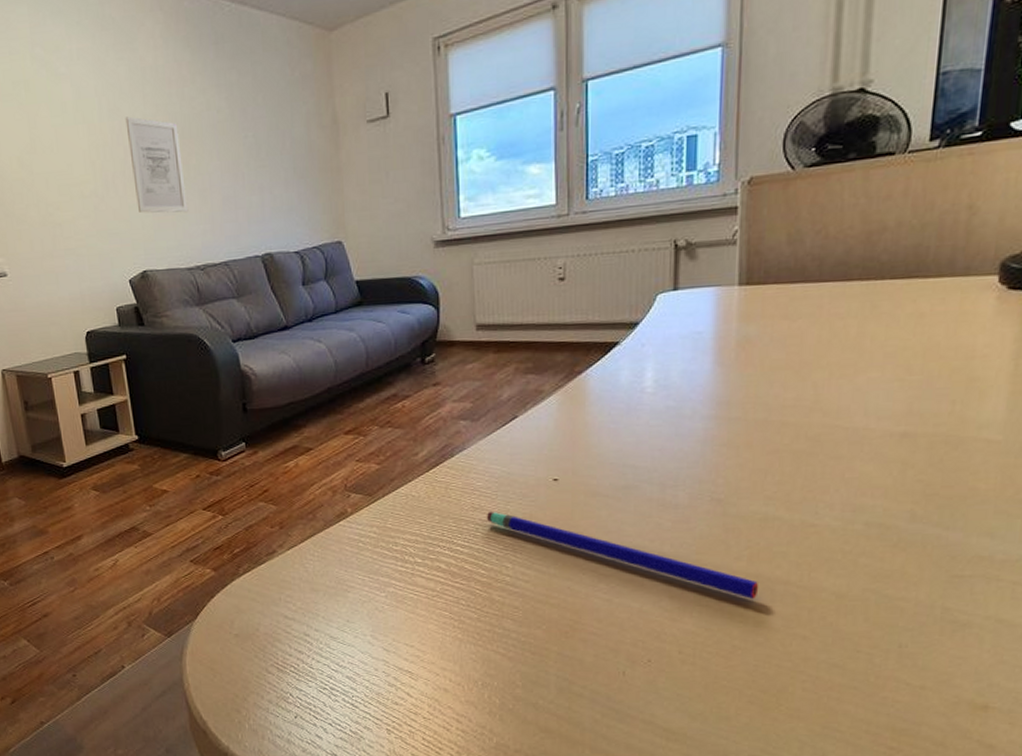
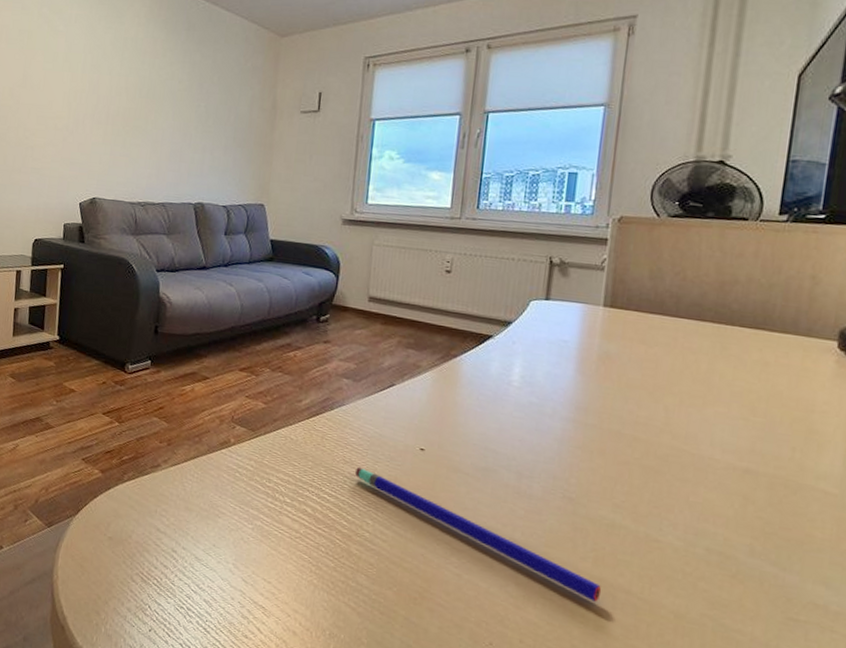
wall art: present [125,116,189,214] -> none [98,73,145,157]

